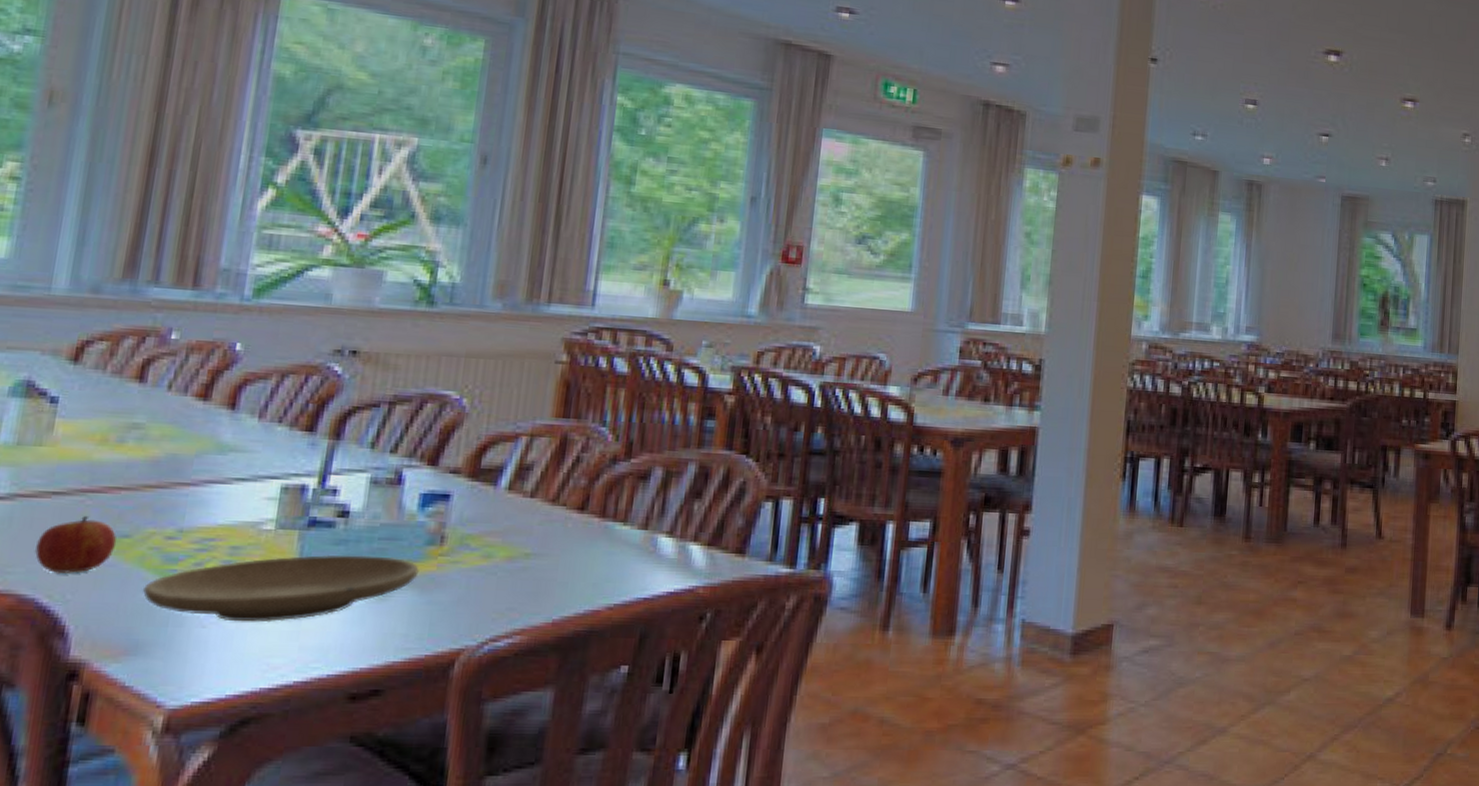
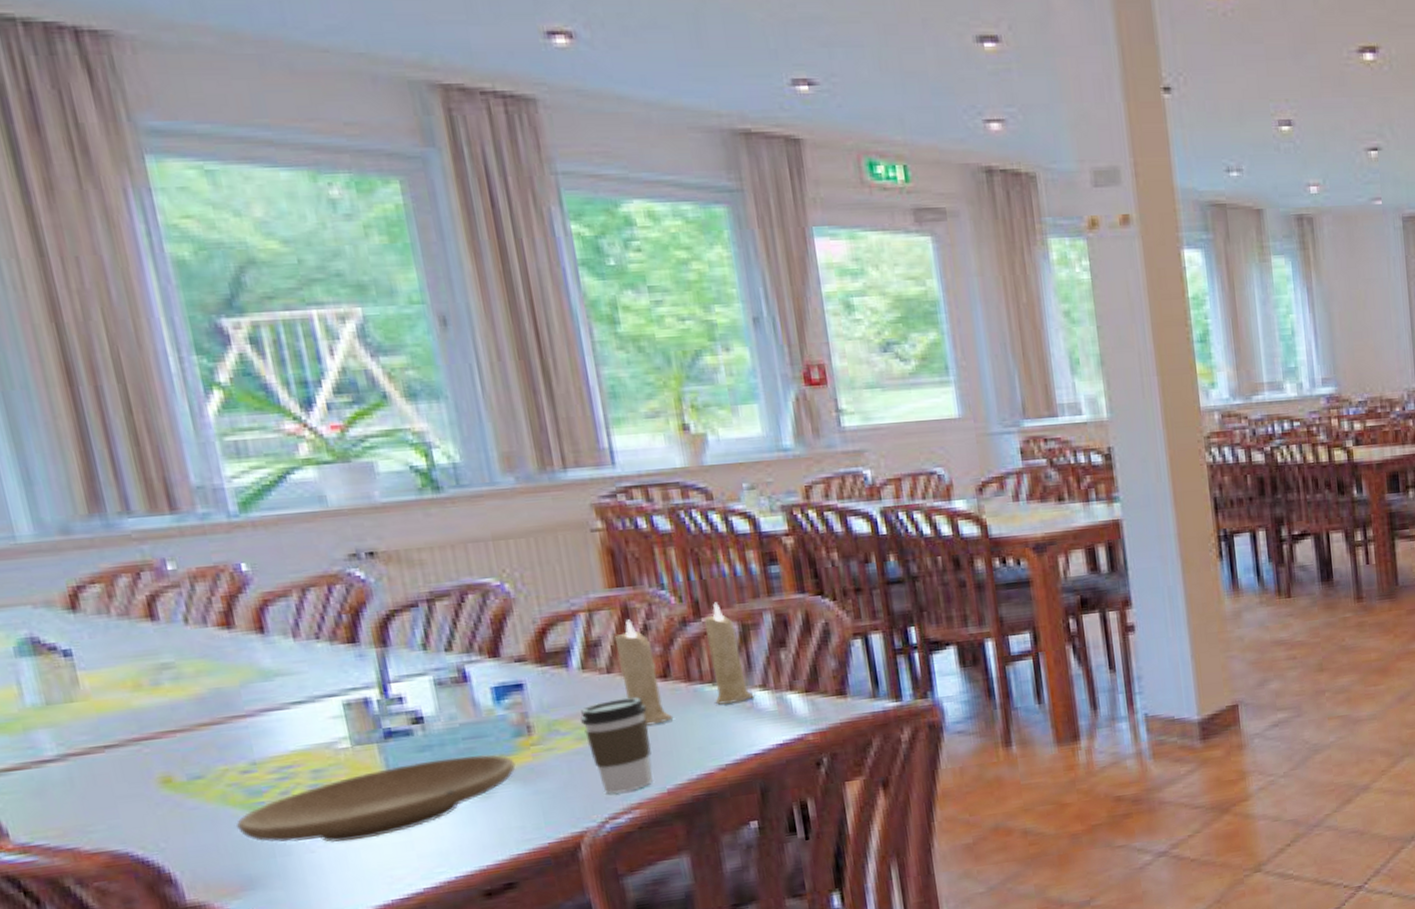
fruit: present [35,516,117,574] -> none [108,764,192,825]
coffee cup: none [492,524,557,616] -> present [580,697,653,794]
candle: none [542,446,660,554] -> present [614,602,754,726]

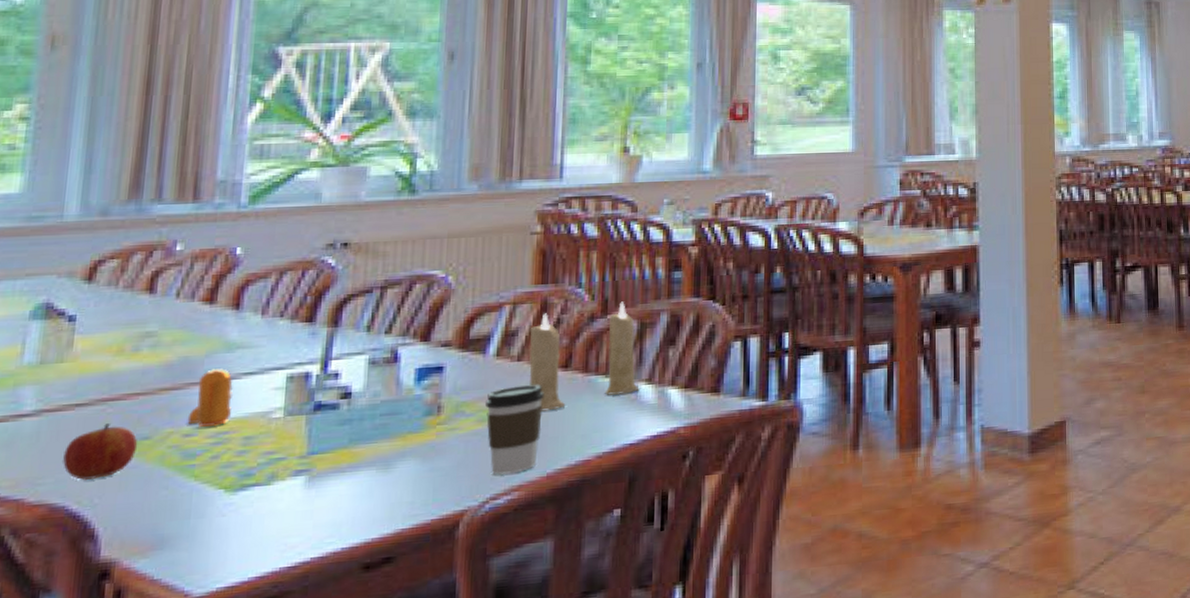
fruit: none [108,764,192,825] -> present [63,423,138,481]
plate: present [236,754,515,842] -> none [165,431,420,508]
pepper shaker: none [239,699,291,764] -> present [187,368,233,428]

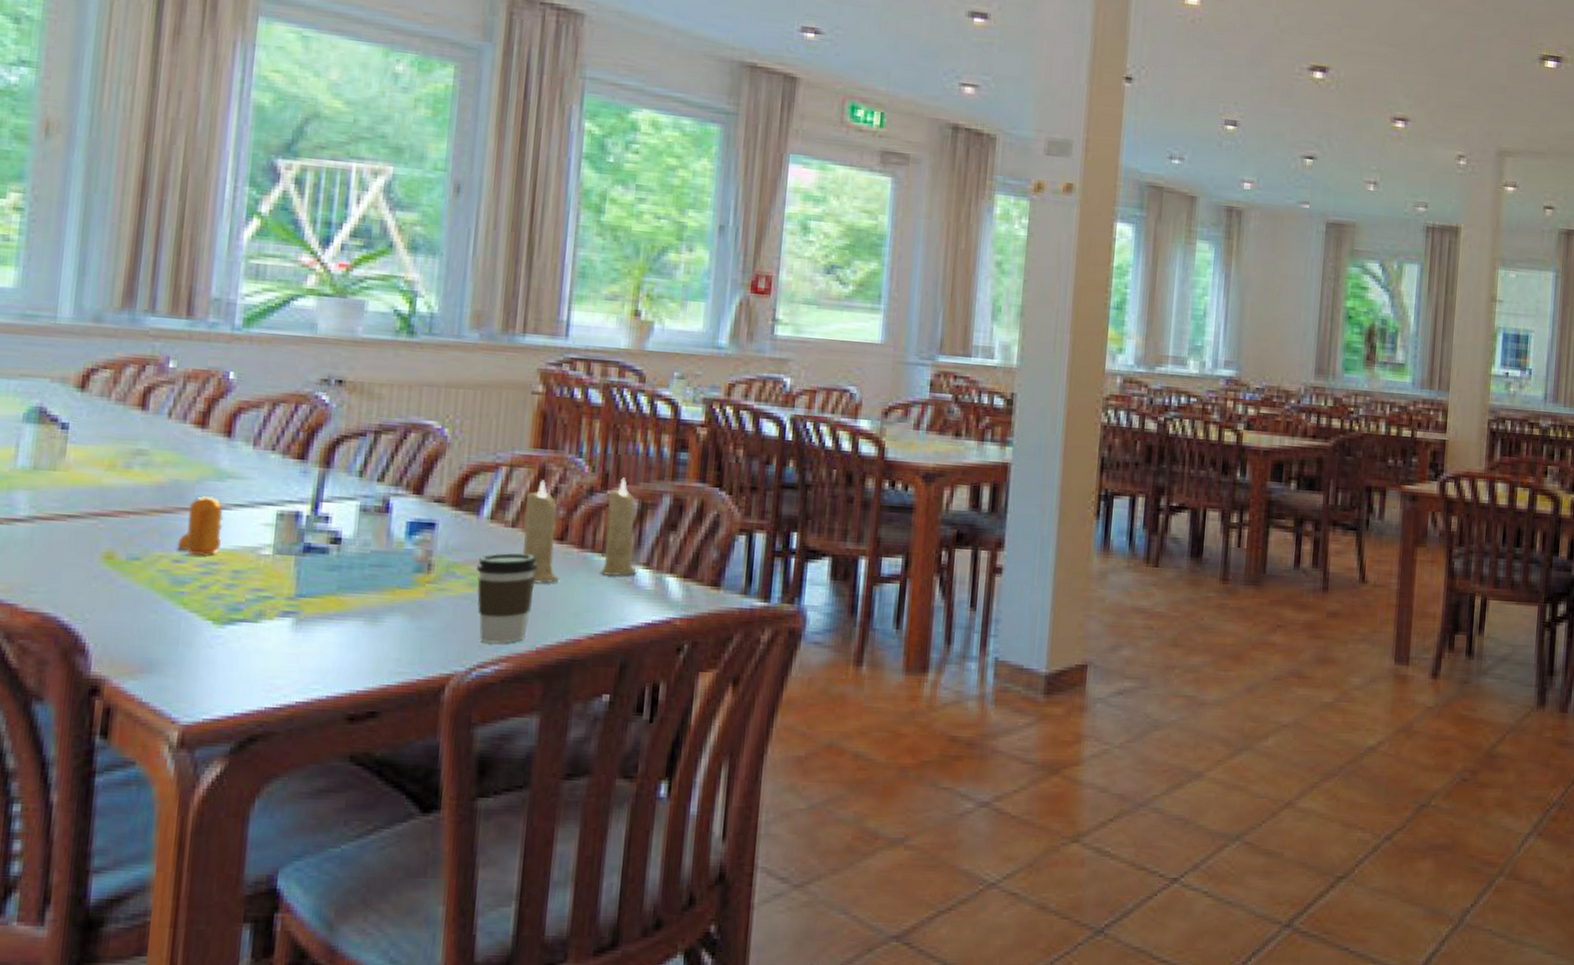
fruit: present [63,423,138,481] -> none [55,539,129,594]

